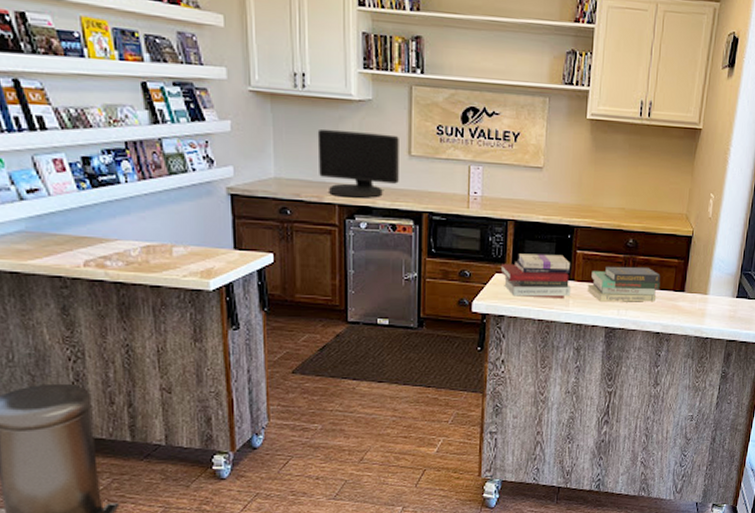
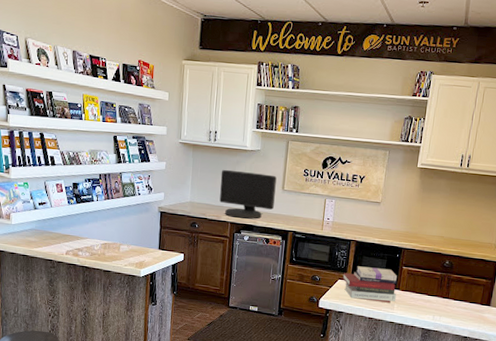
books: present [587,266,661,302] -> none [409,280,471,312]

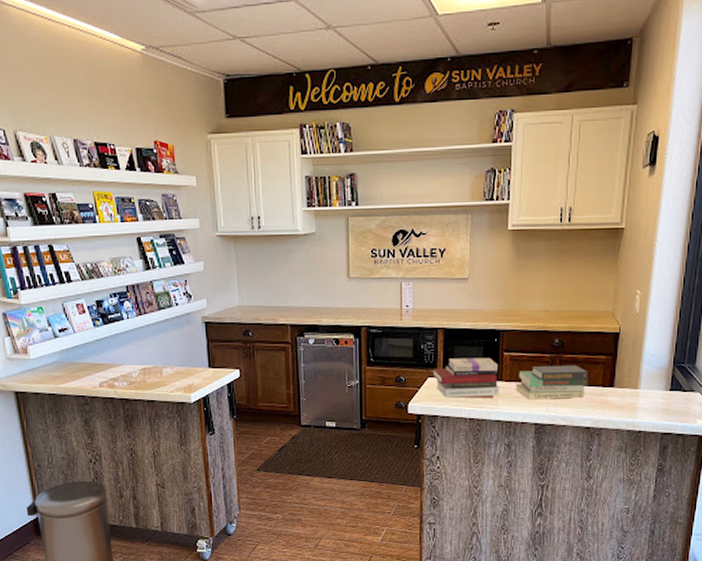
monitor: present [219,169,277,219] -> none [271,261,340,318]
books: none [409,280,471,312] -> present [515,364,589,400]

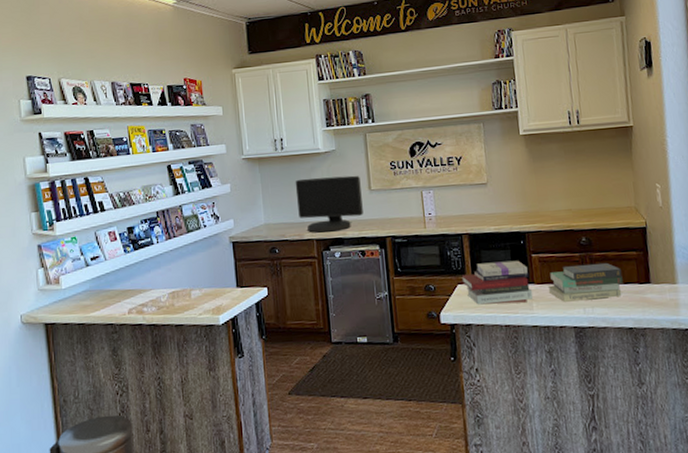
monitor: none [271,261,340,318] -> present [295,175,363,233]

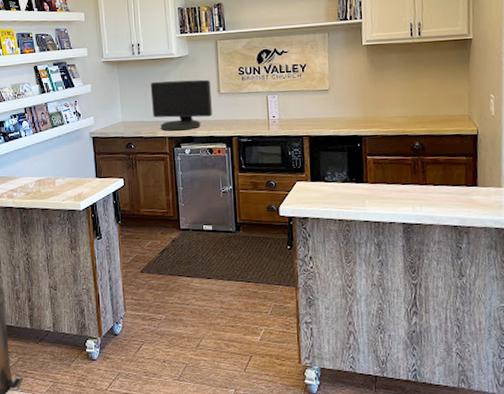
books: present [461,260,534,305] -> none [300,161,367,201]
books: present [547,262,623,302] -> none [380,166,452,201]

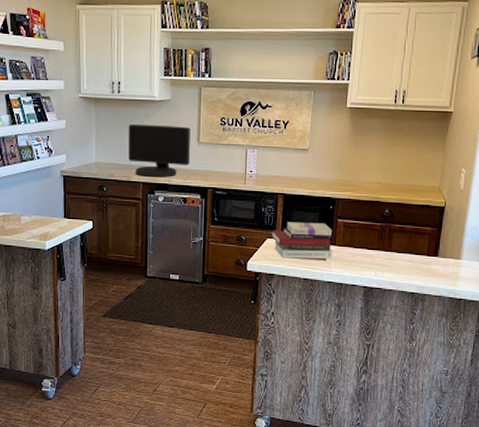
books: none [300,161,367,201] -> present [271,222,333,261]

